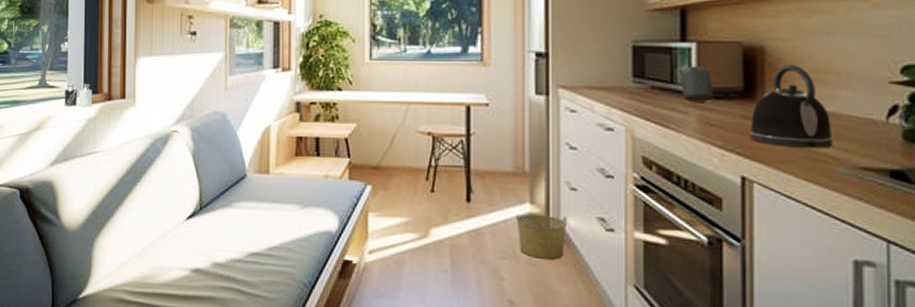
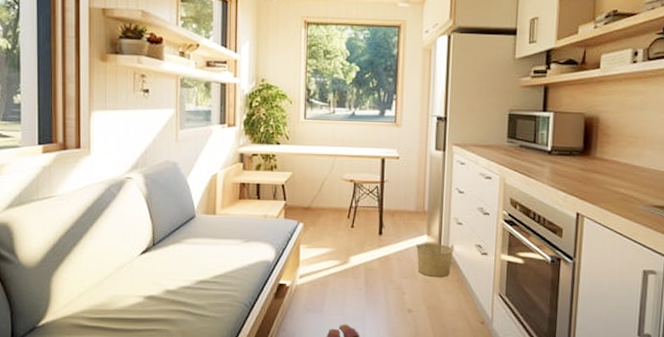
candle: present [64,83,93,107] -> none [18,133,47,156]
canister: present [673,64,722,104] -> none [536,128,570,159]
kettle: present [750,64,835,149] -> none [584,131,639,193]

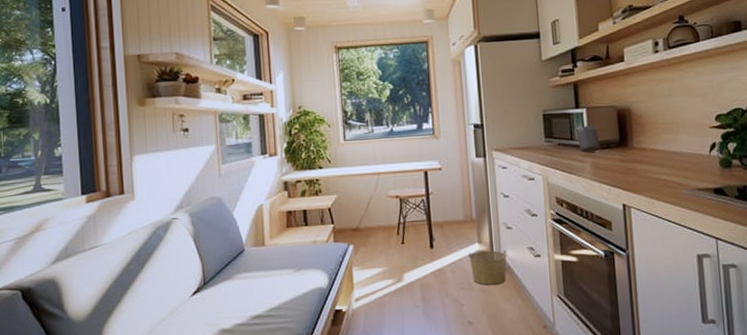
canister: none [536,128,570,159] -> present [572,124,605,154]

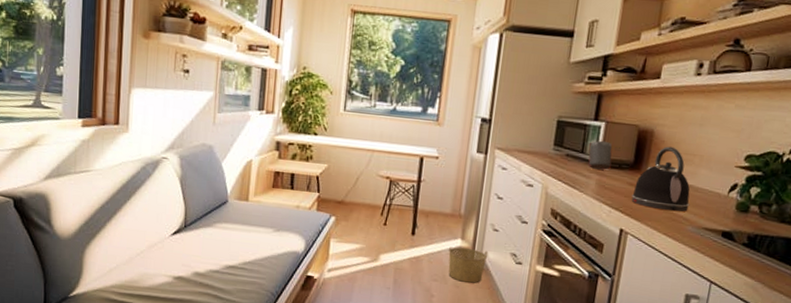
kettle: none [626,119,679,180] -> present [631,146,690,213]

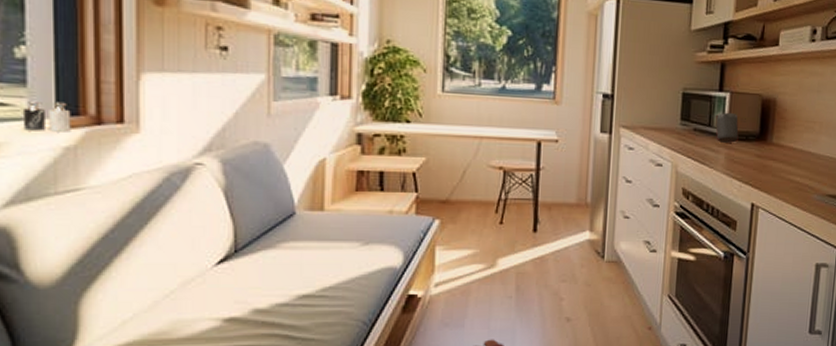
candle: none [58,105,87,130] -> present [22,100,71,132]
basket: present [448,247,488,283] -> none [577,240,620,279]
kettle: present [631,146,690,213] -> none [760,114,814,181]

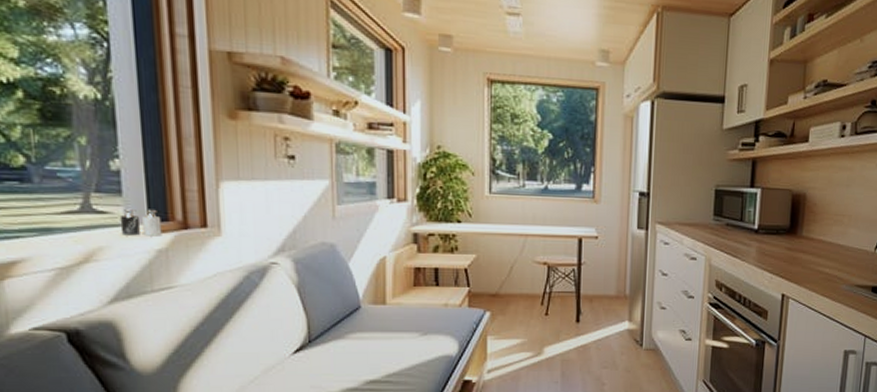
canister: present [711,110,746,144] -> none [742,206,777,238]

